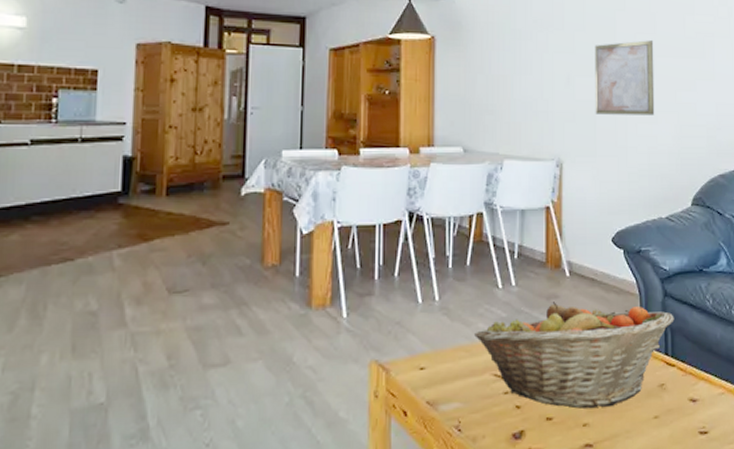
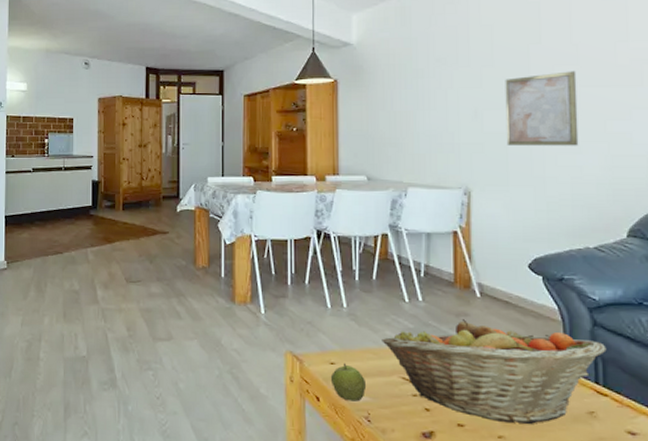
apple: none [419,366,458,410] -> present [330,363,367,402]

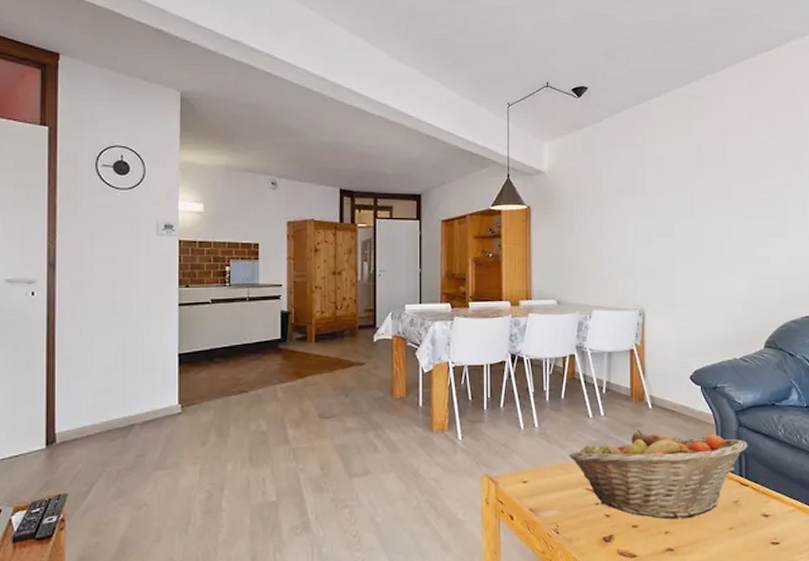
apple: present [330,363,367,402] -> none [523,480,556,516]
wall art: present [505,71,579,146] -> none [673,203,730,270]

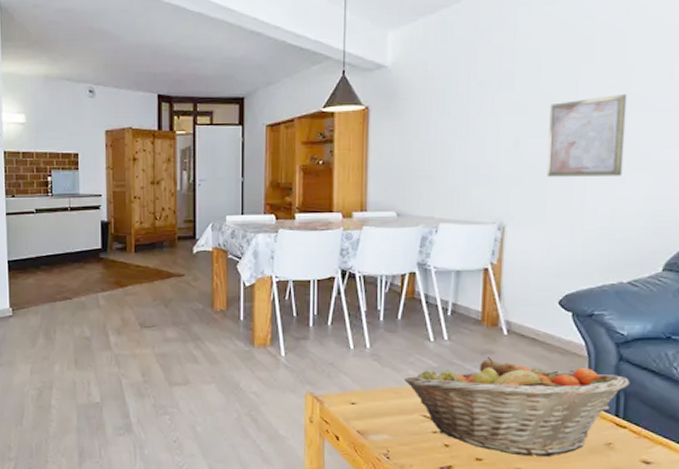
wall art: none [673,203,730,270] -> present [546,94,628,177]

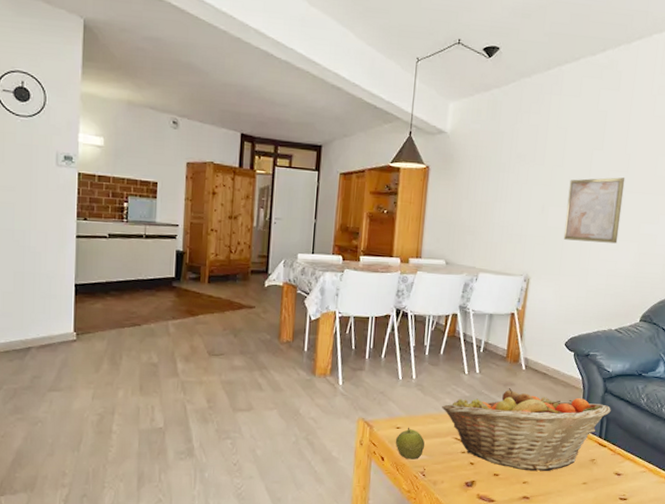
apple: none [350,402,387,440] -> present [395,427,425,460]

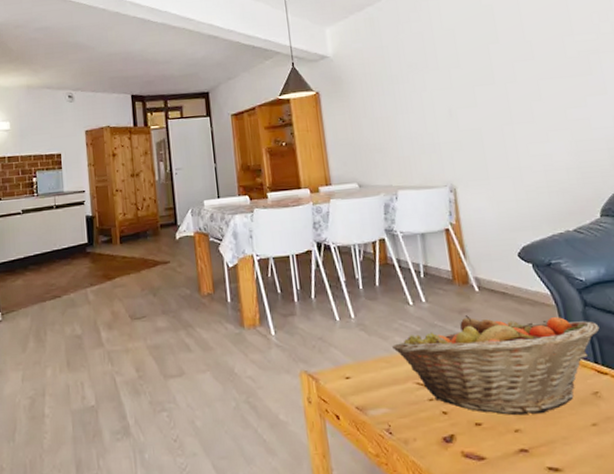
apple: present [395,427,425,460] -> none [347,375,384,415]
wall art: present [563,177,626,244] -> none [472,66,546,141]

